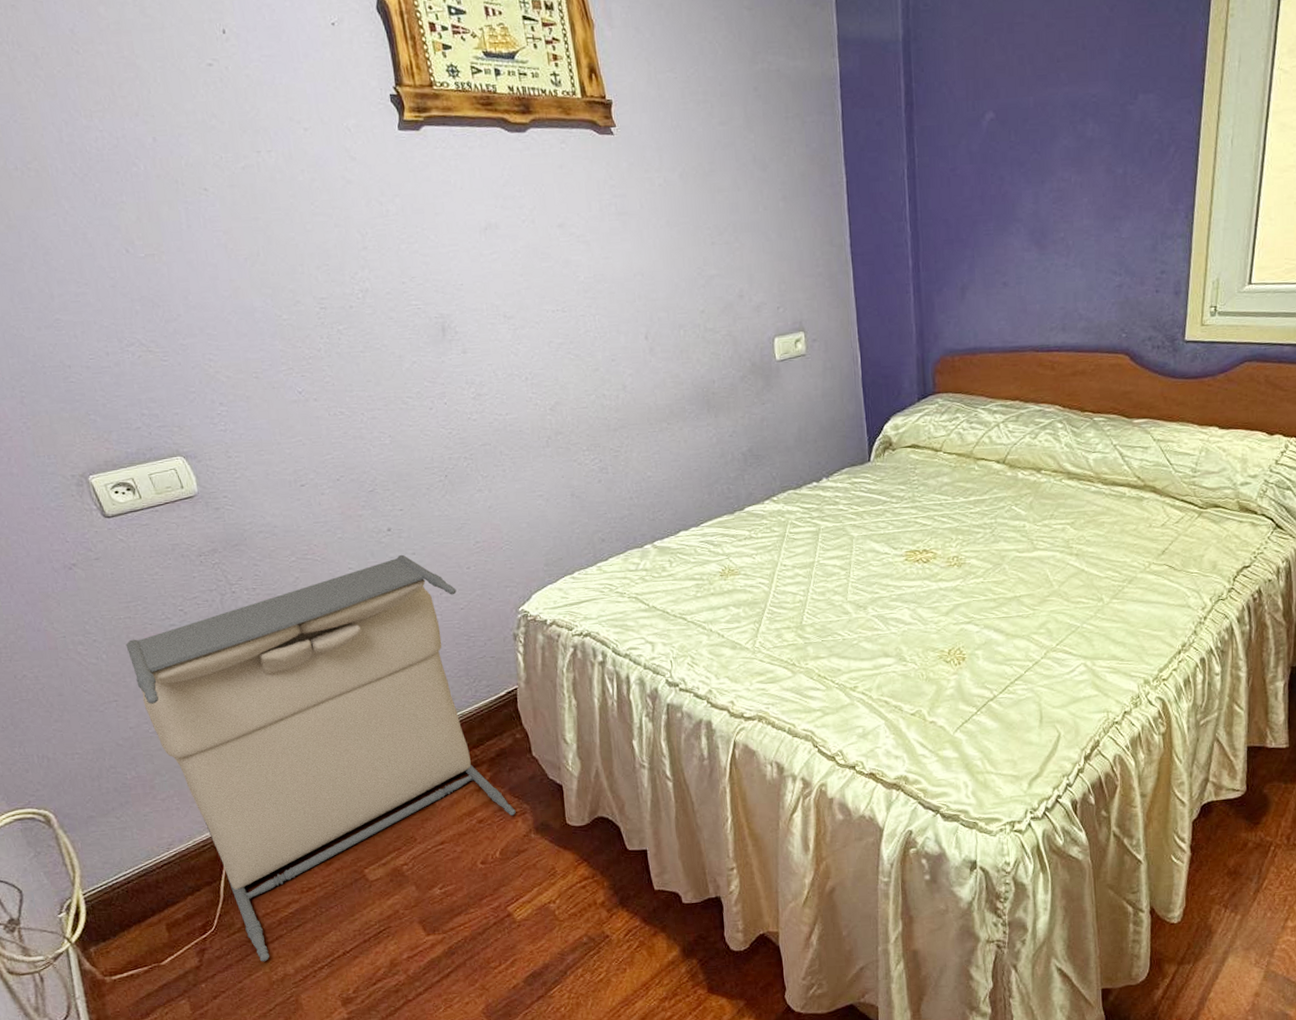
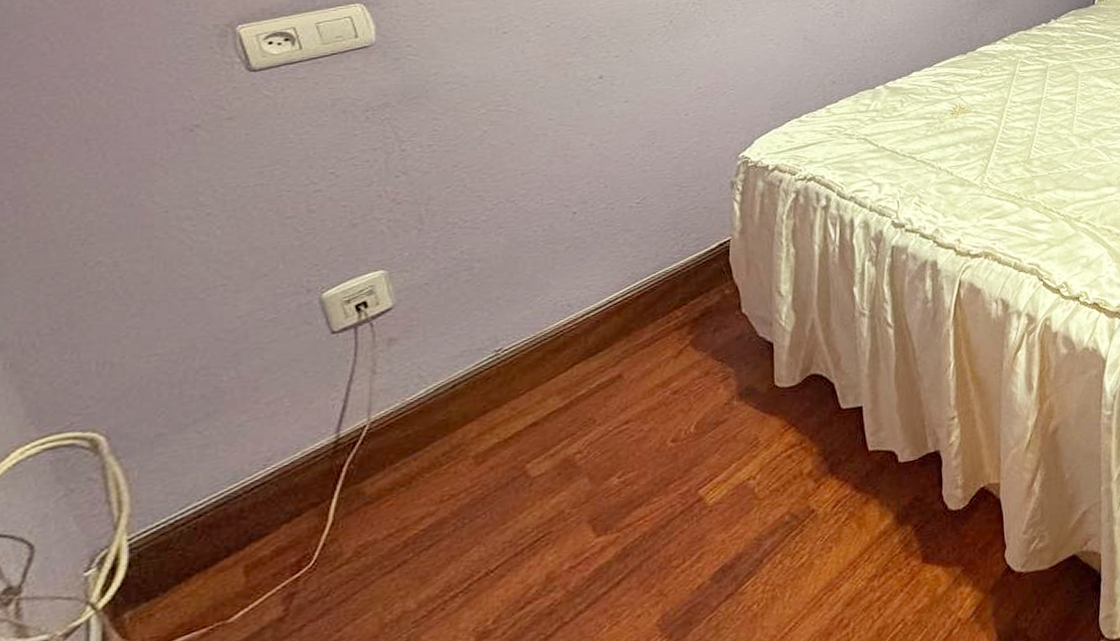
laundry hamper: present [125,554,516,962] -> none [250,102,718,600]

